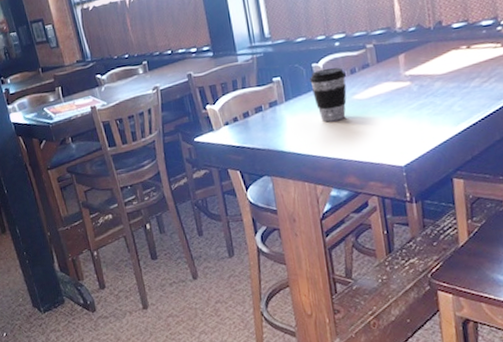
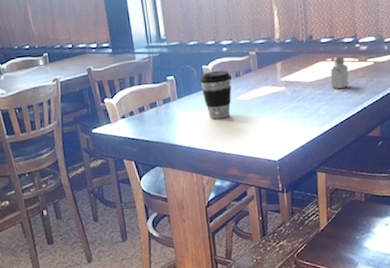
saltshaker: none [465,42,490,81] -> present [330,56,349,89]

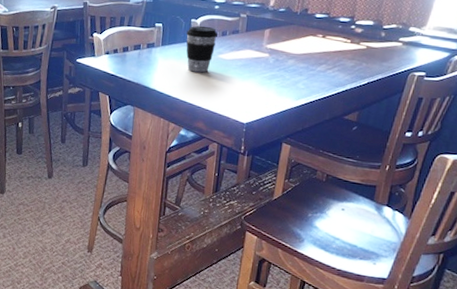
saltshaker: present [330,56,349,89] -> none [316,33,339,67]

